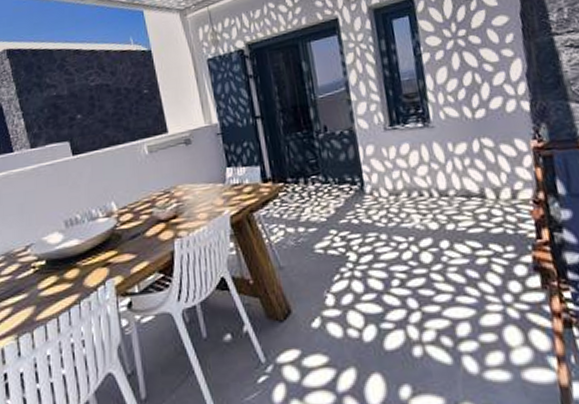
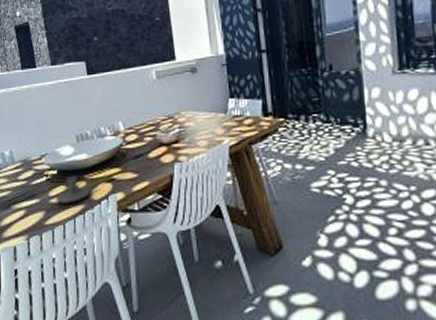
candle holder: none [45,263,93,296] -> present [55,175,98,204]

